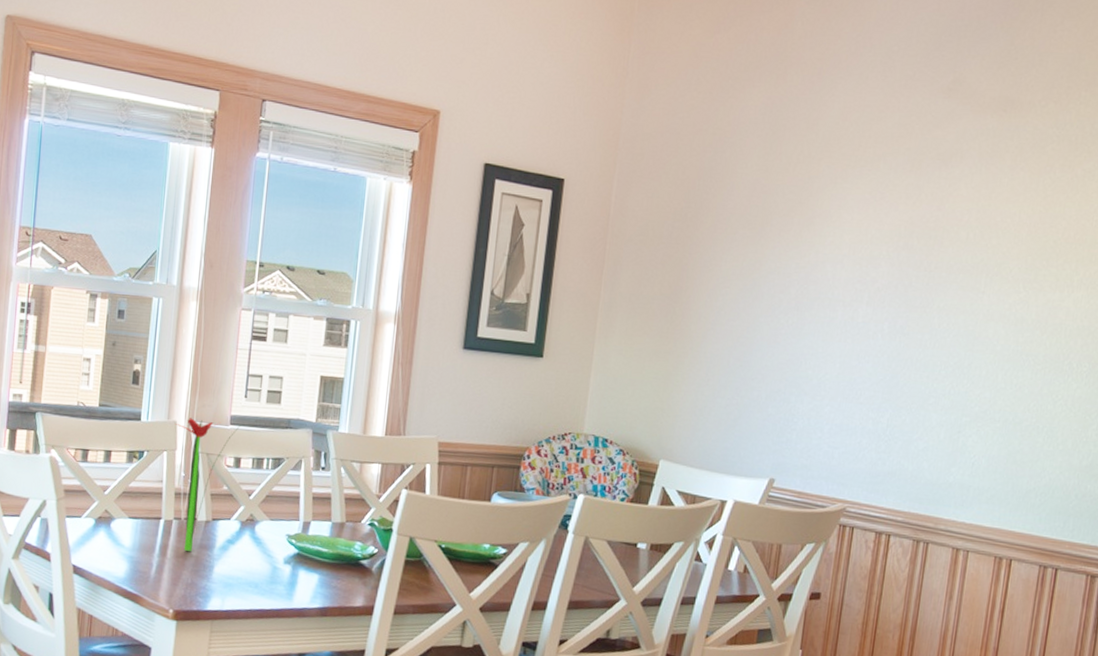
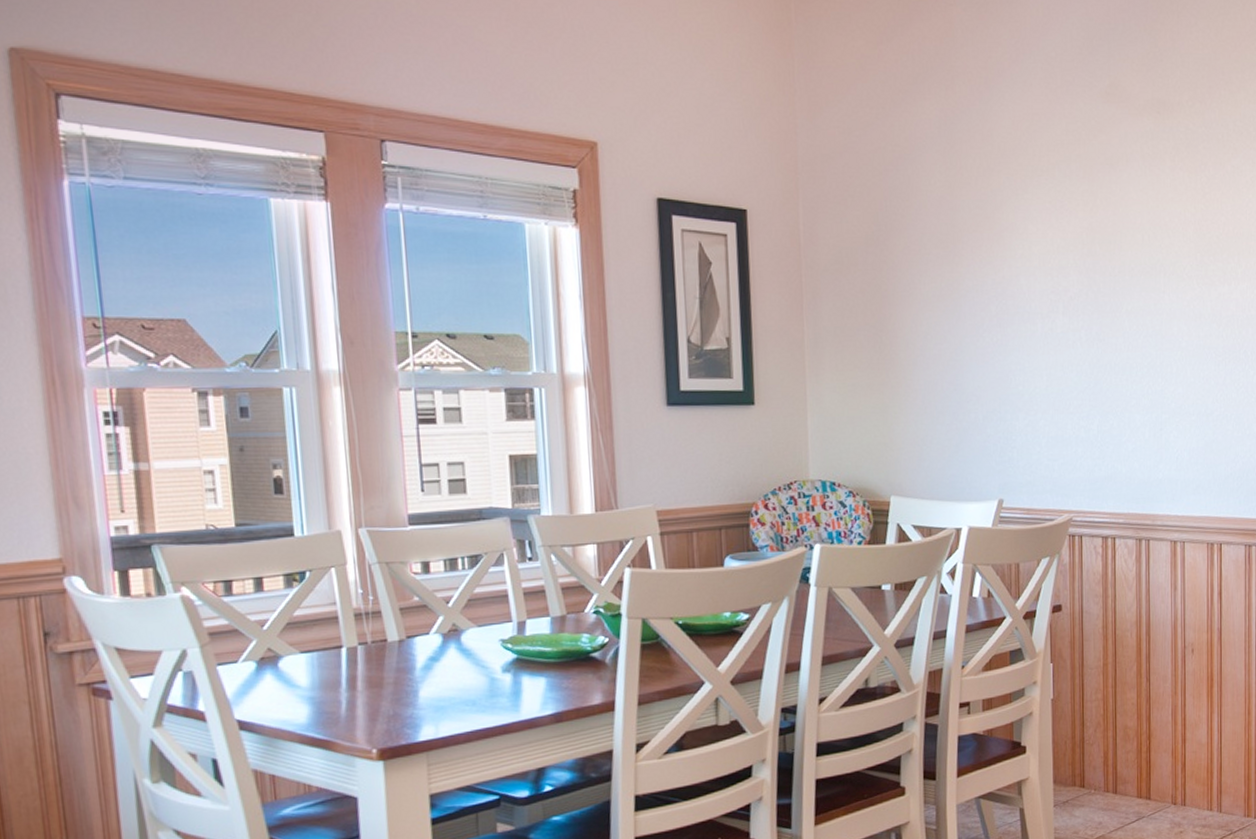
flower: present [176,418,241,551] -> none [340,524,423,679]

